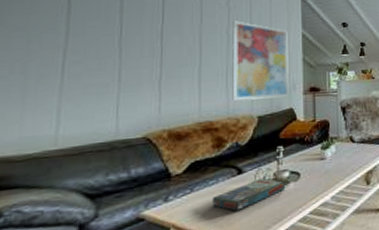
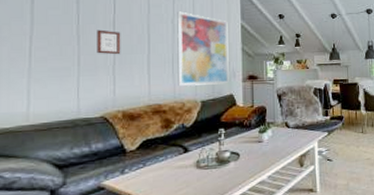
picture frame: none [141,41,169,68] -> present [97,29,121,55]
board game: present [212,178,284,211] -> none [162,157,226,185]

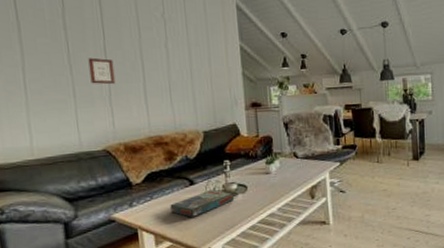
board game: none [162,157,226,185] -> present [170,189,234,217]
wall art: present [177,11,229,86] -> none [170,34,231,116]

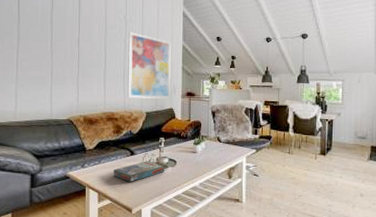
picture frame: present [88,57,116,85] -> none [65,46,84,68]
wall art: none [170,34,231,116] -> present [127,32,171,99]

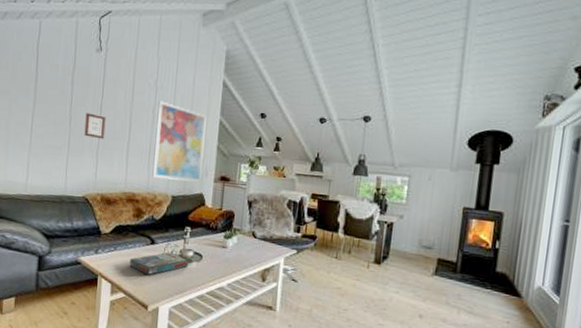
picture frame: none [65,46,84,68] -> present [84,112,106,140]

